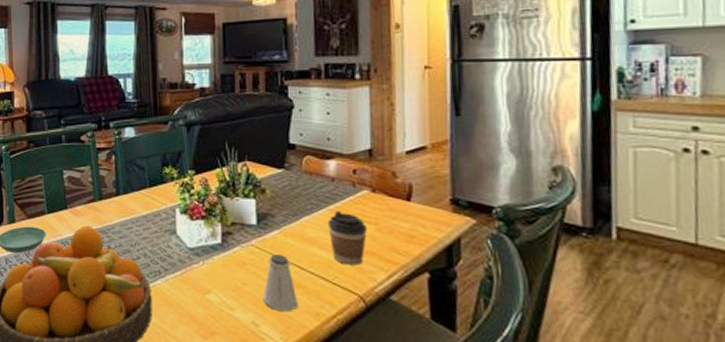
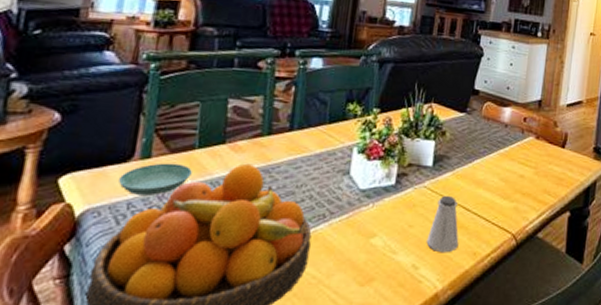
coffee cup: present [327,211,367,266] -> none [495,155,528,206]

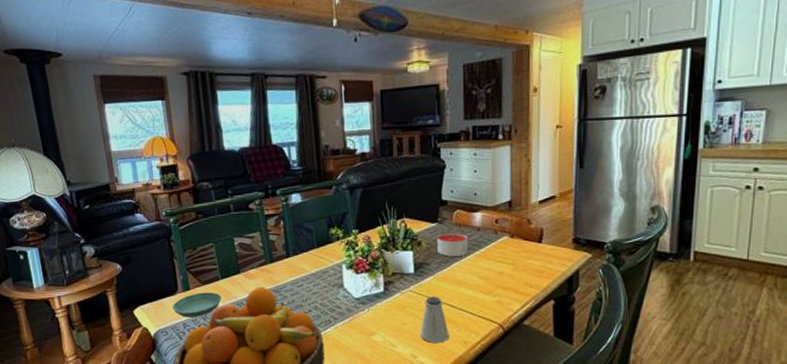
candle: none [461,126,495,153] -> present [437,233,469,257]

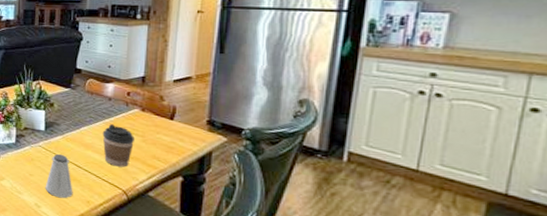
candle: present [437,233,469,257] -> none [68,99,99,122]
coffee cup: none [474,256,506,300] -> present [102,124,134,167]

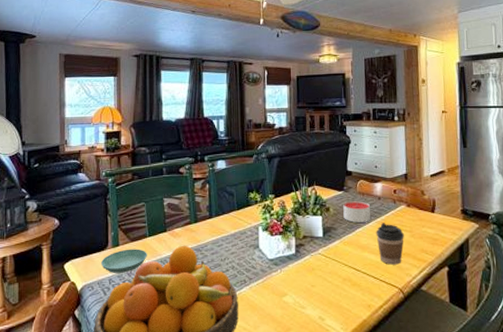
saltshaker: present [45,153,73,198] -> none [327,259,355,307]
candle: none [68,99,99,122] -> present [343,201,371,223]

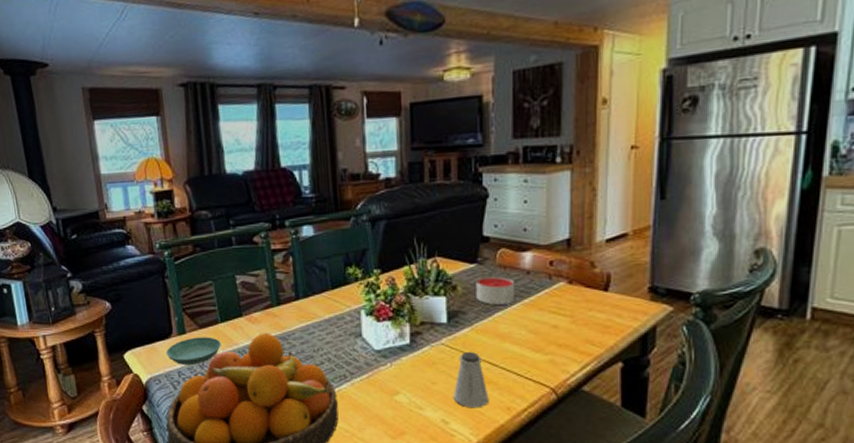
saltshaker: none [327,259,355,307] -> present [453,351,489,408]
coffee cup: present [376,223,404,265] -> none [521,305,562,359]

